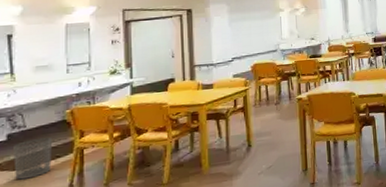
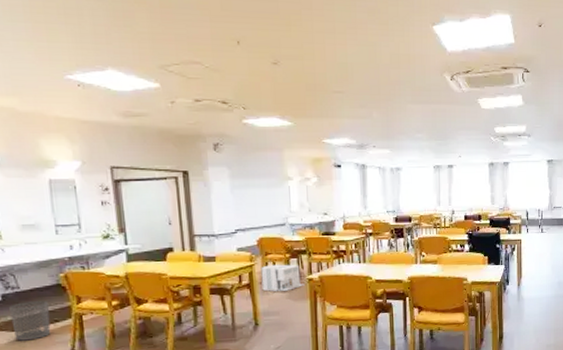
architectural model: none [254,86,294,113] -> present [261,264,305,292]

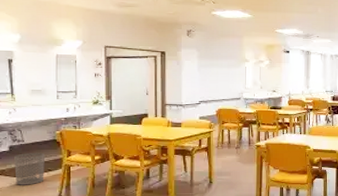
architectural model: present [261,264,305,292] -> none [217,132,253,156]

